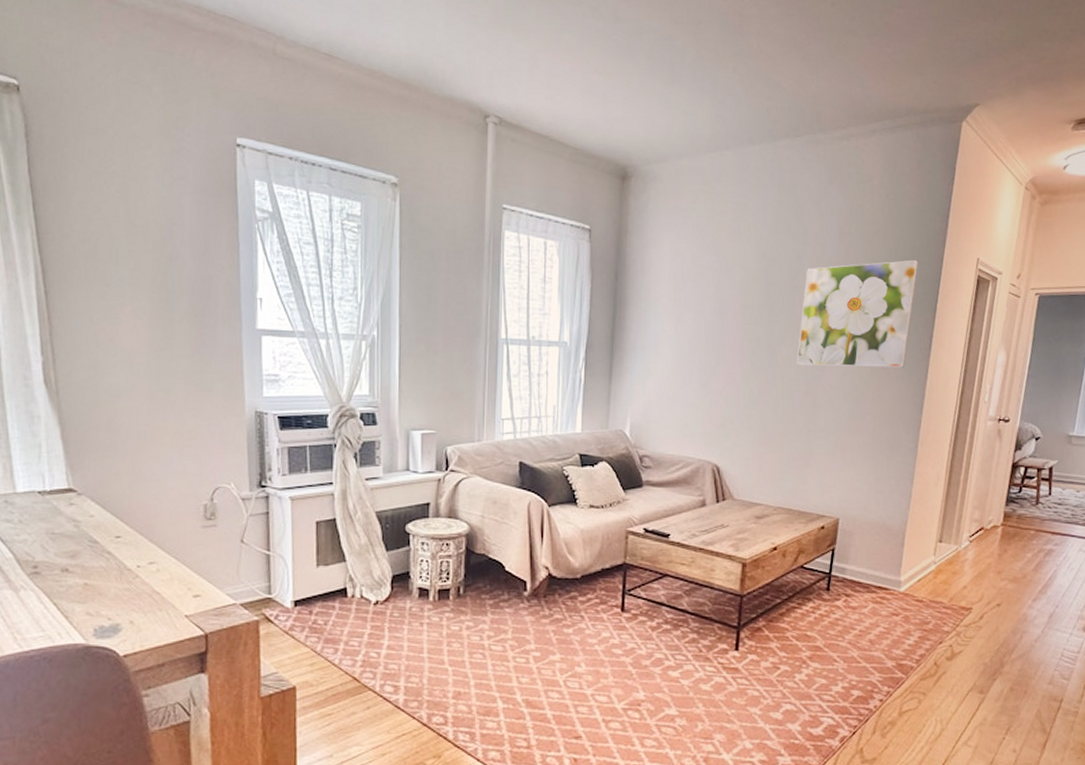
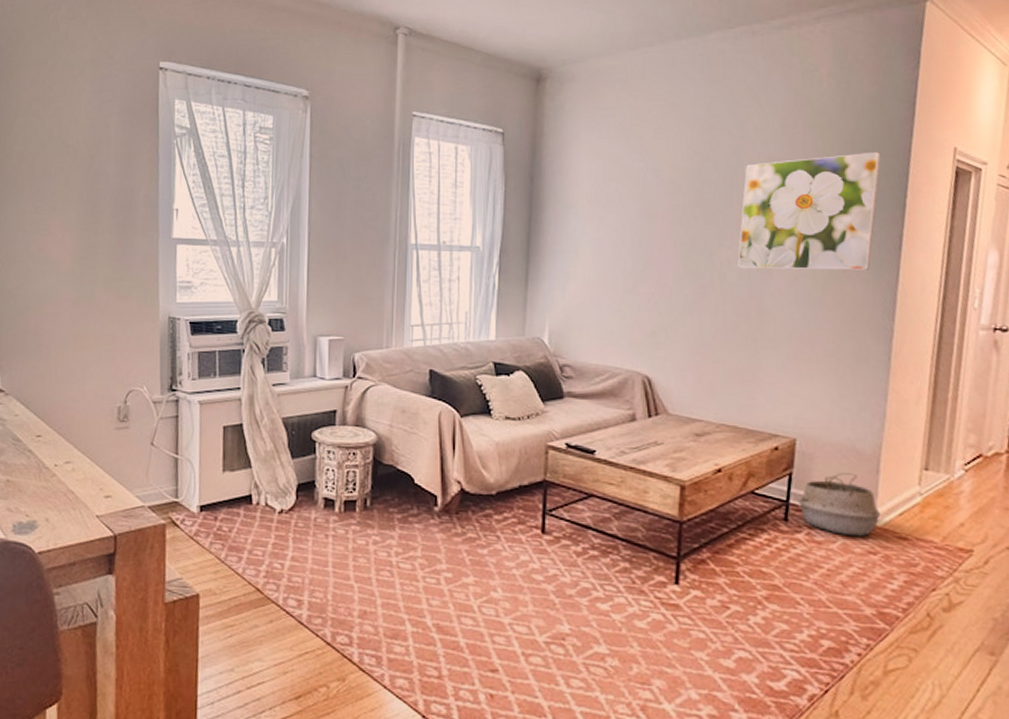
woven basket: none [838,547,903,602] -> present [798,473,881,537]

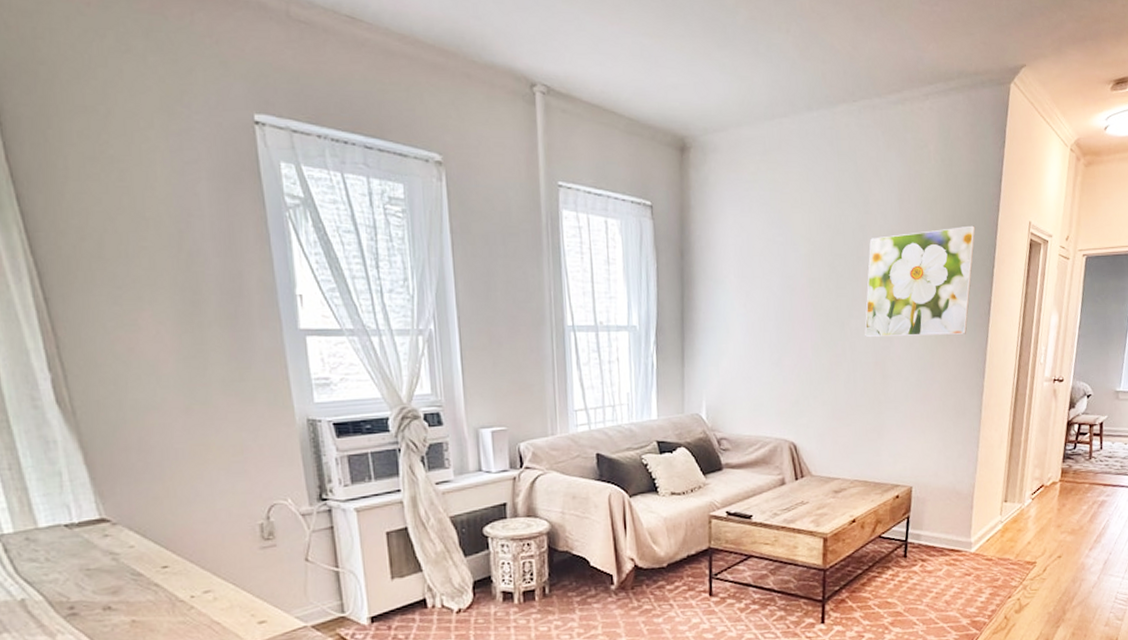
woven basket: present [798,473,881,537] -> none [914,511,974,563]

